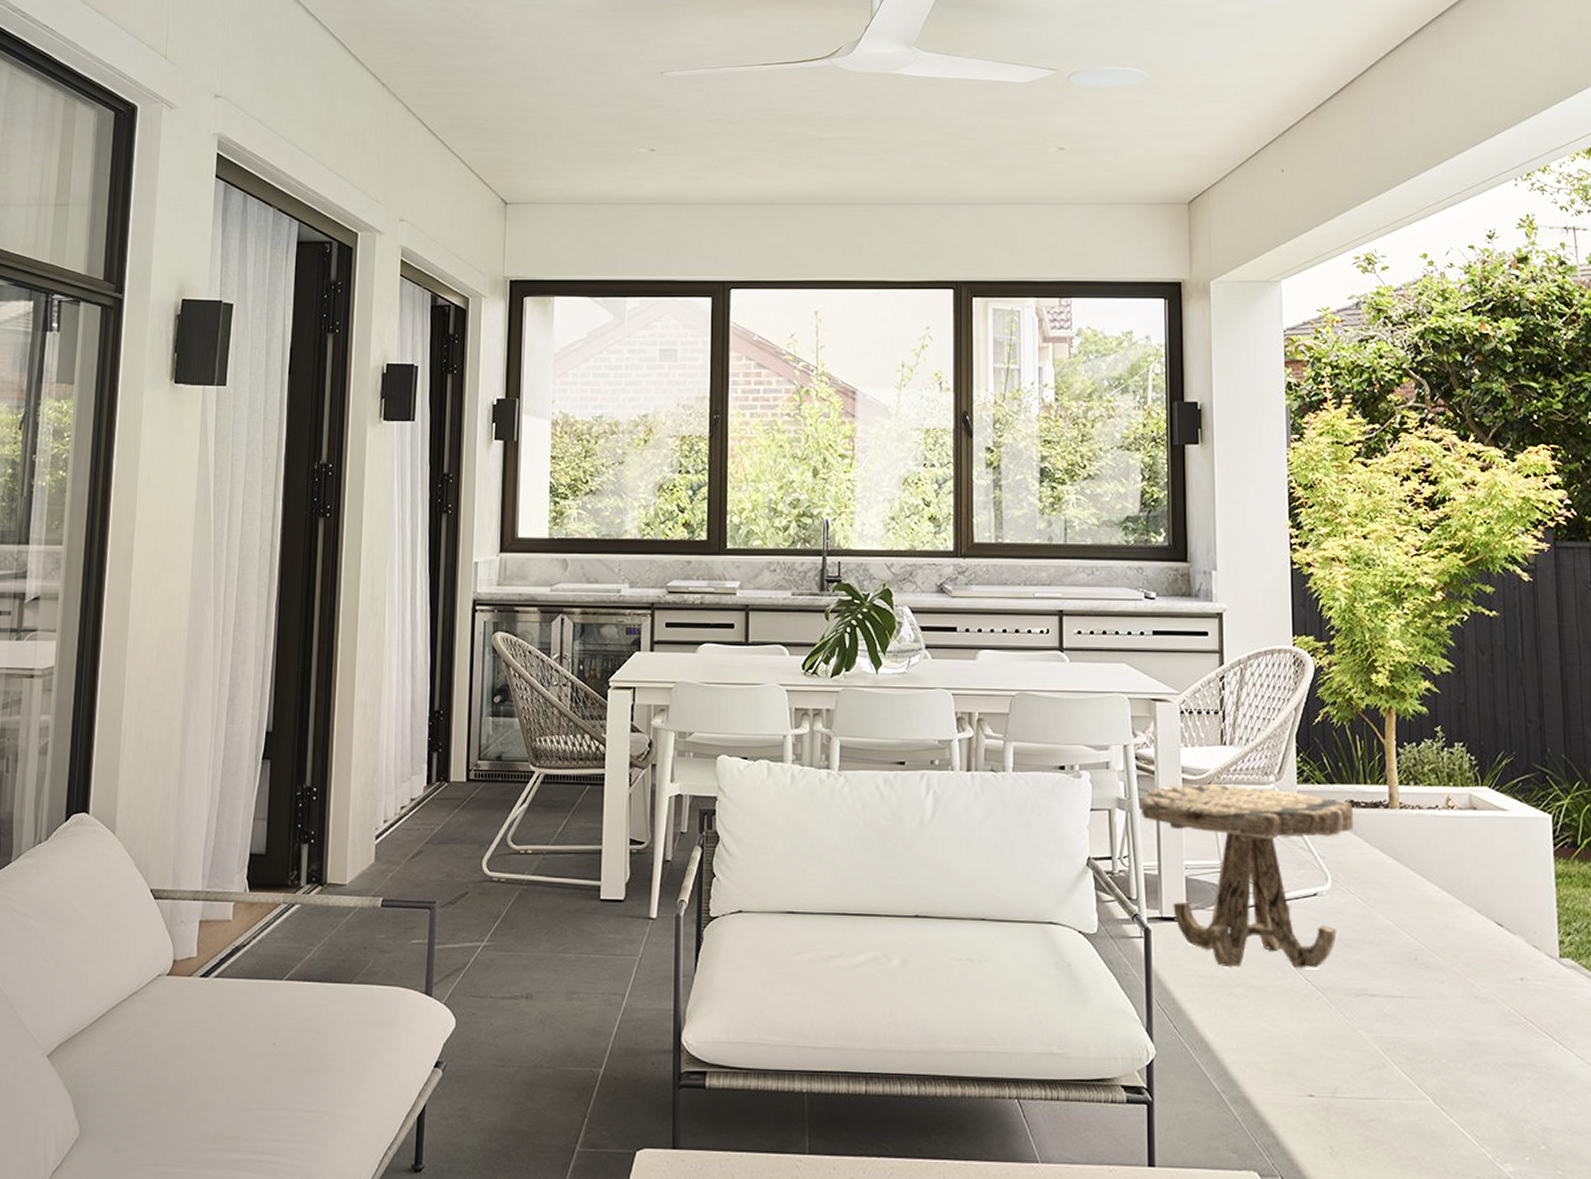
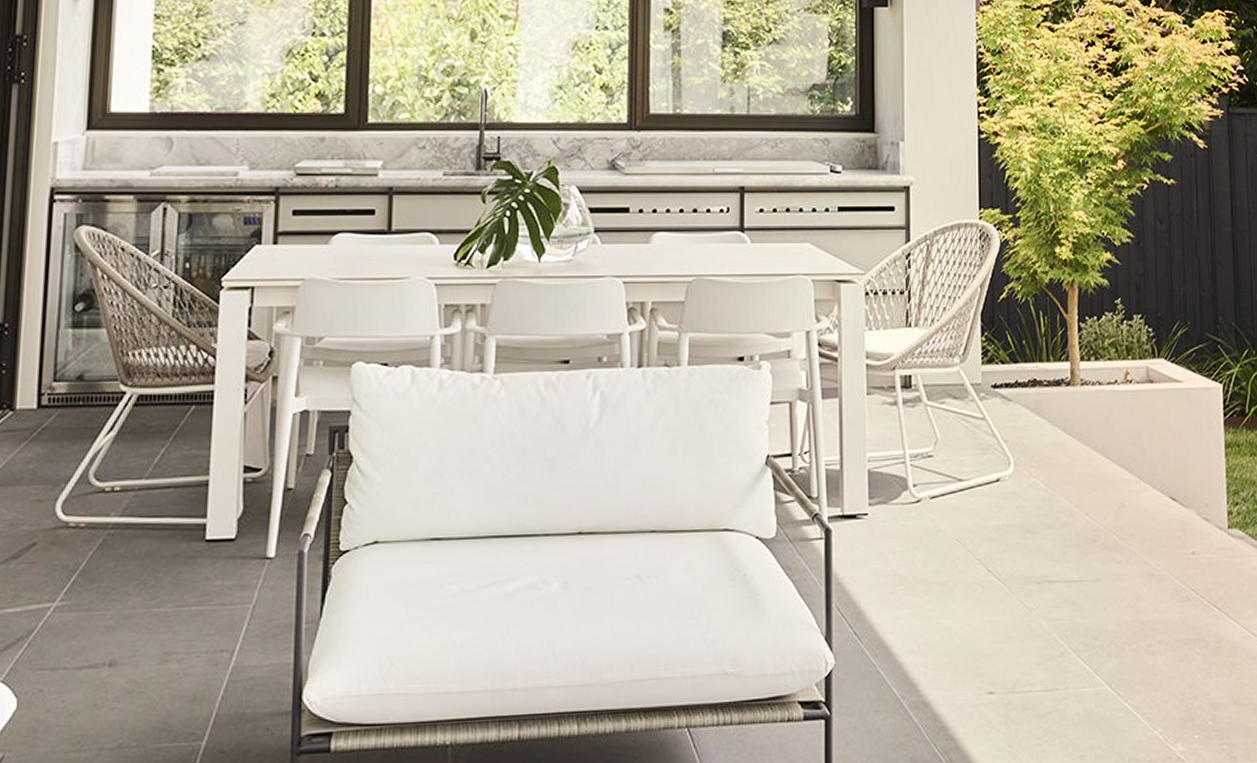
side table: present [1140,783,1354,969] -> none [823,368,1037,565]

